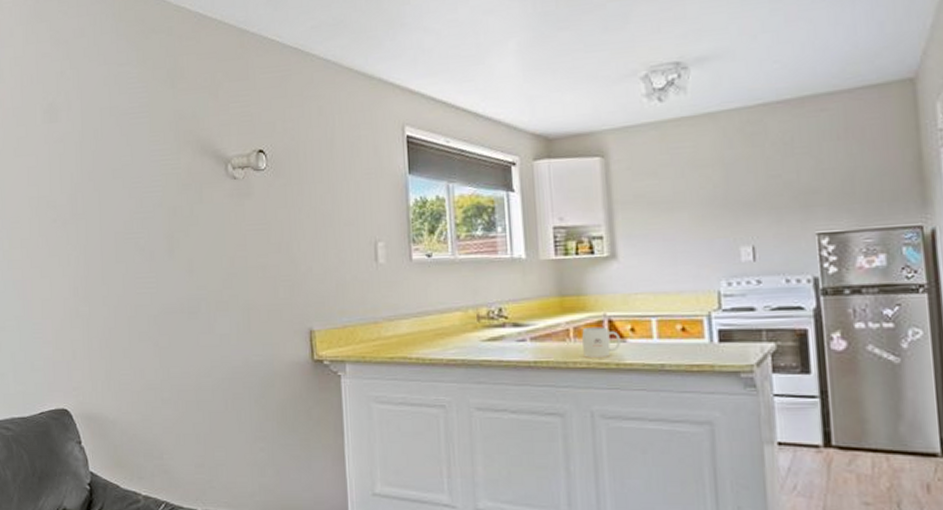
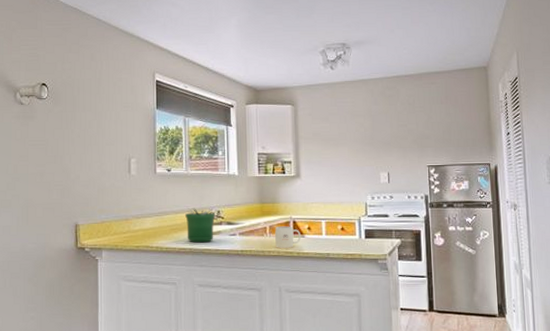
planter: none [452,305,501,352] -> present [184,208,219,243]

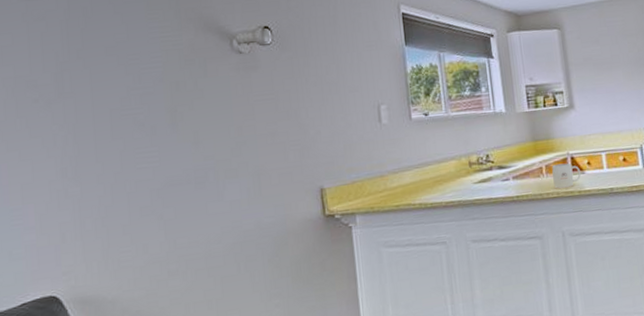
planter: present [184,208,219,243] -> none [448,153,488,194]

